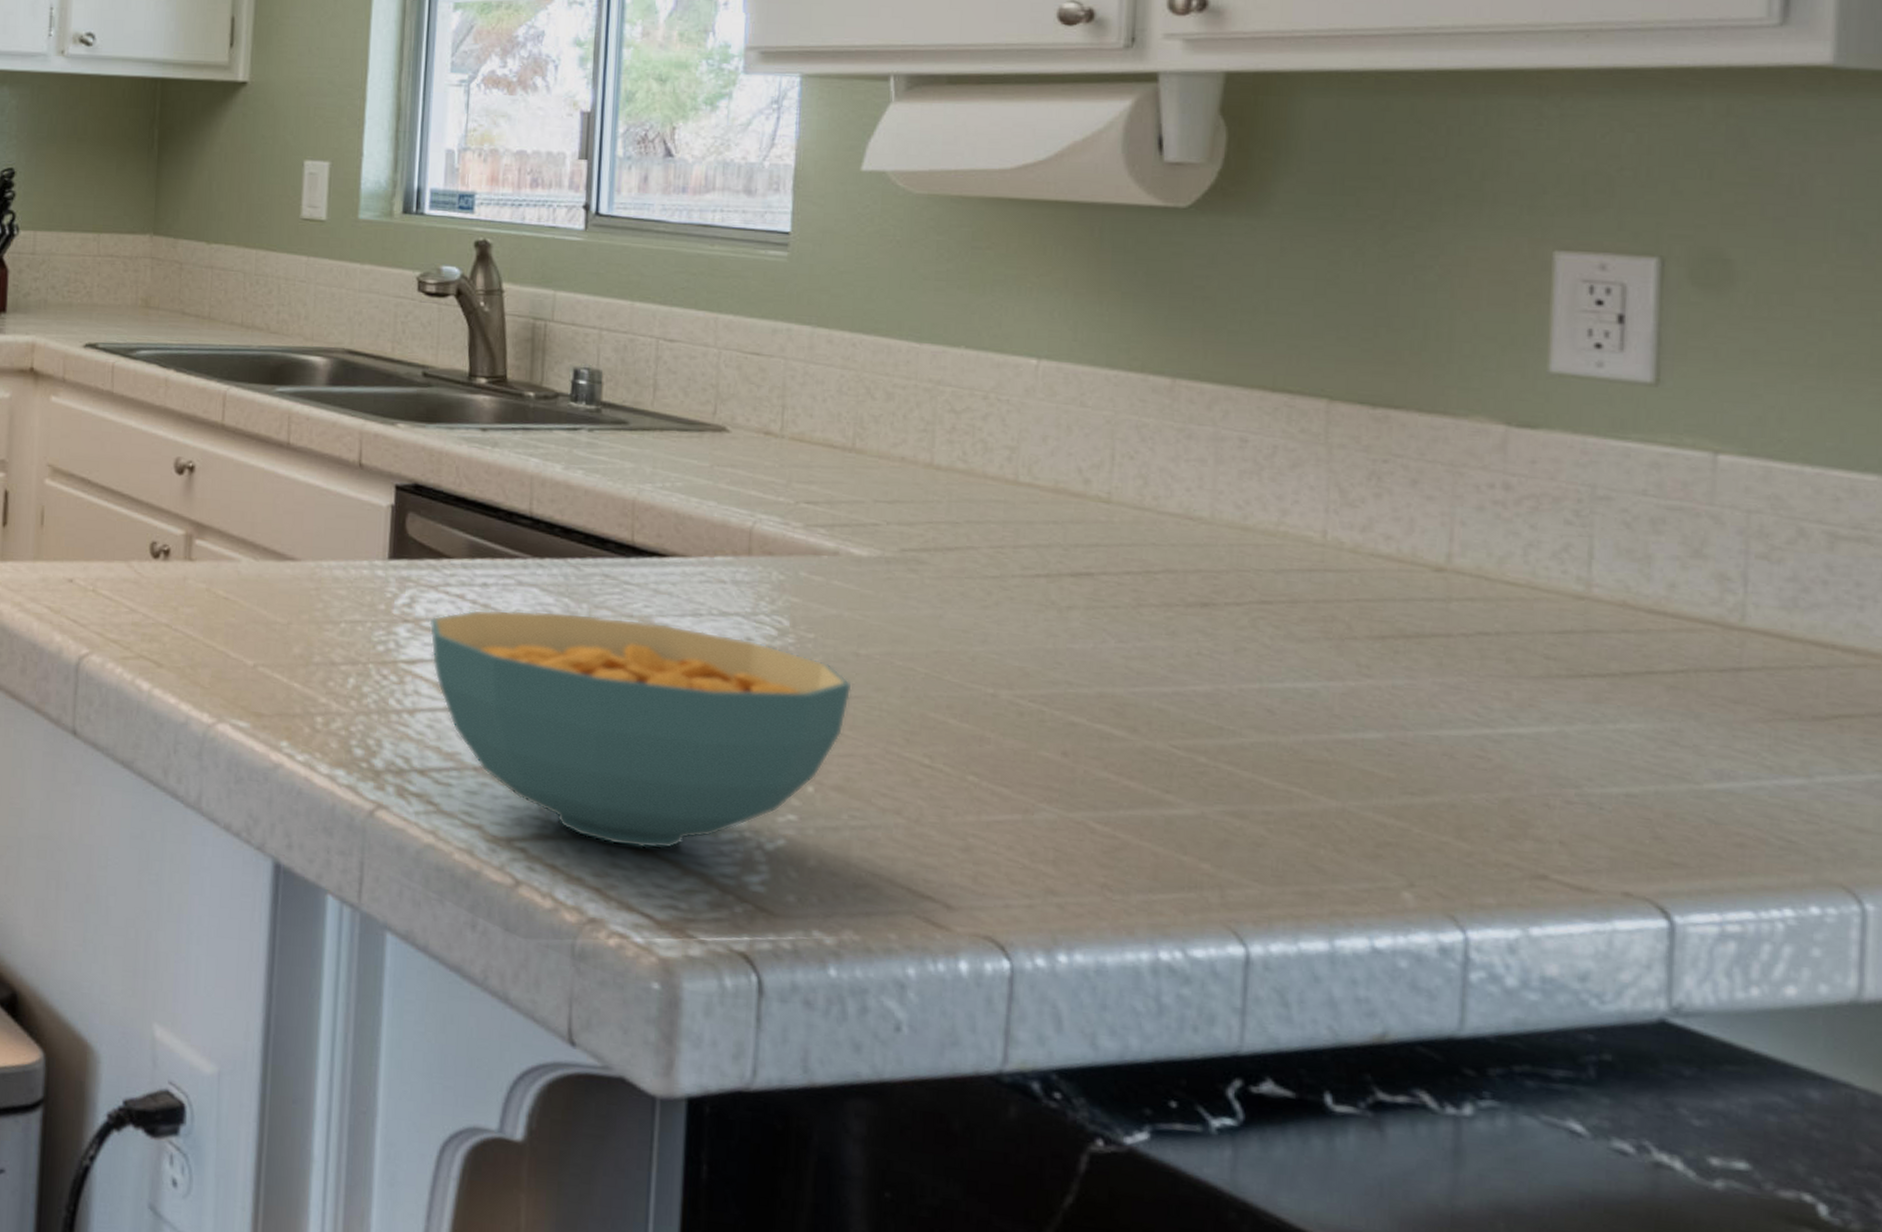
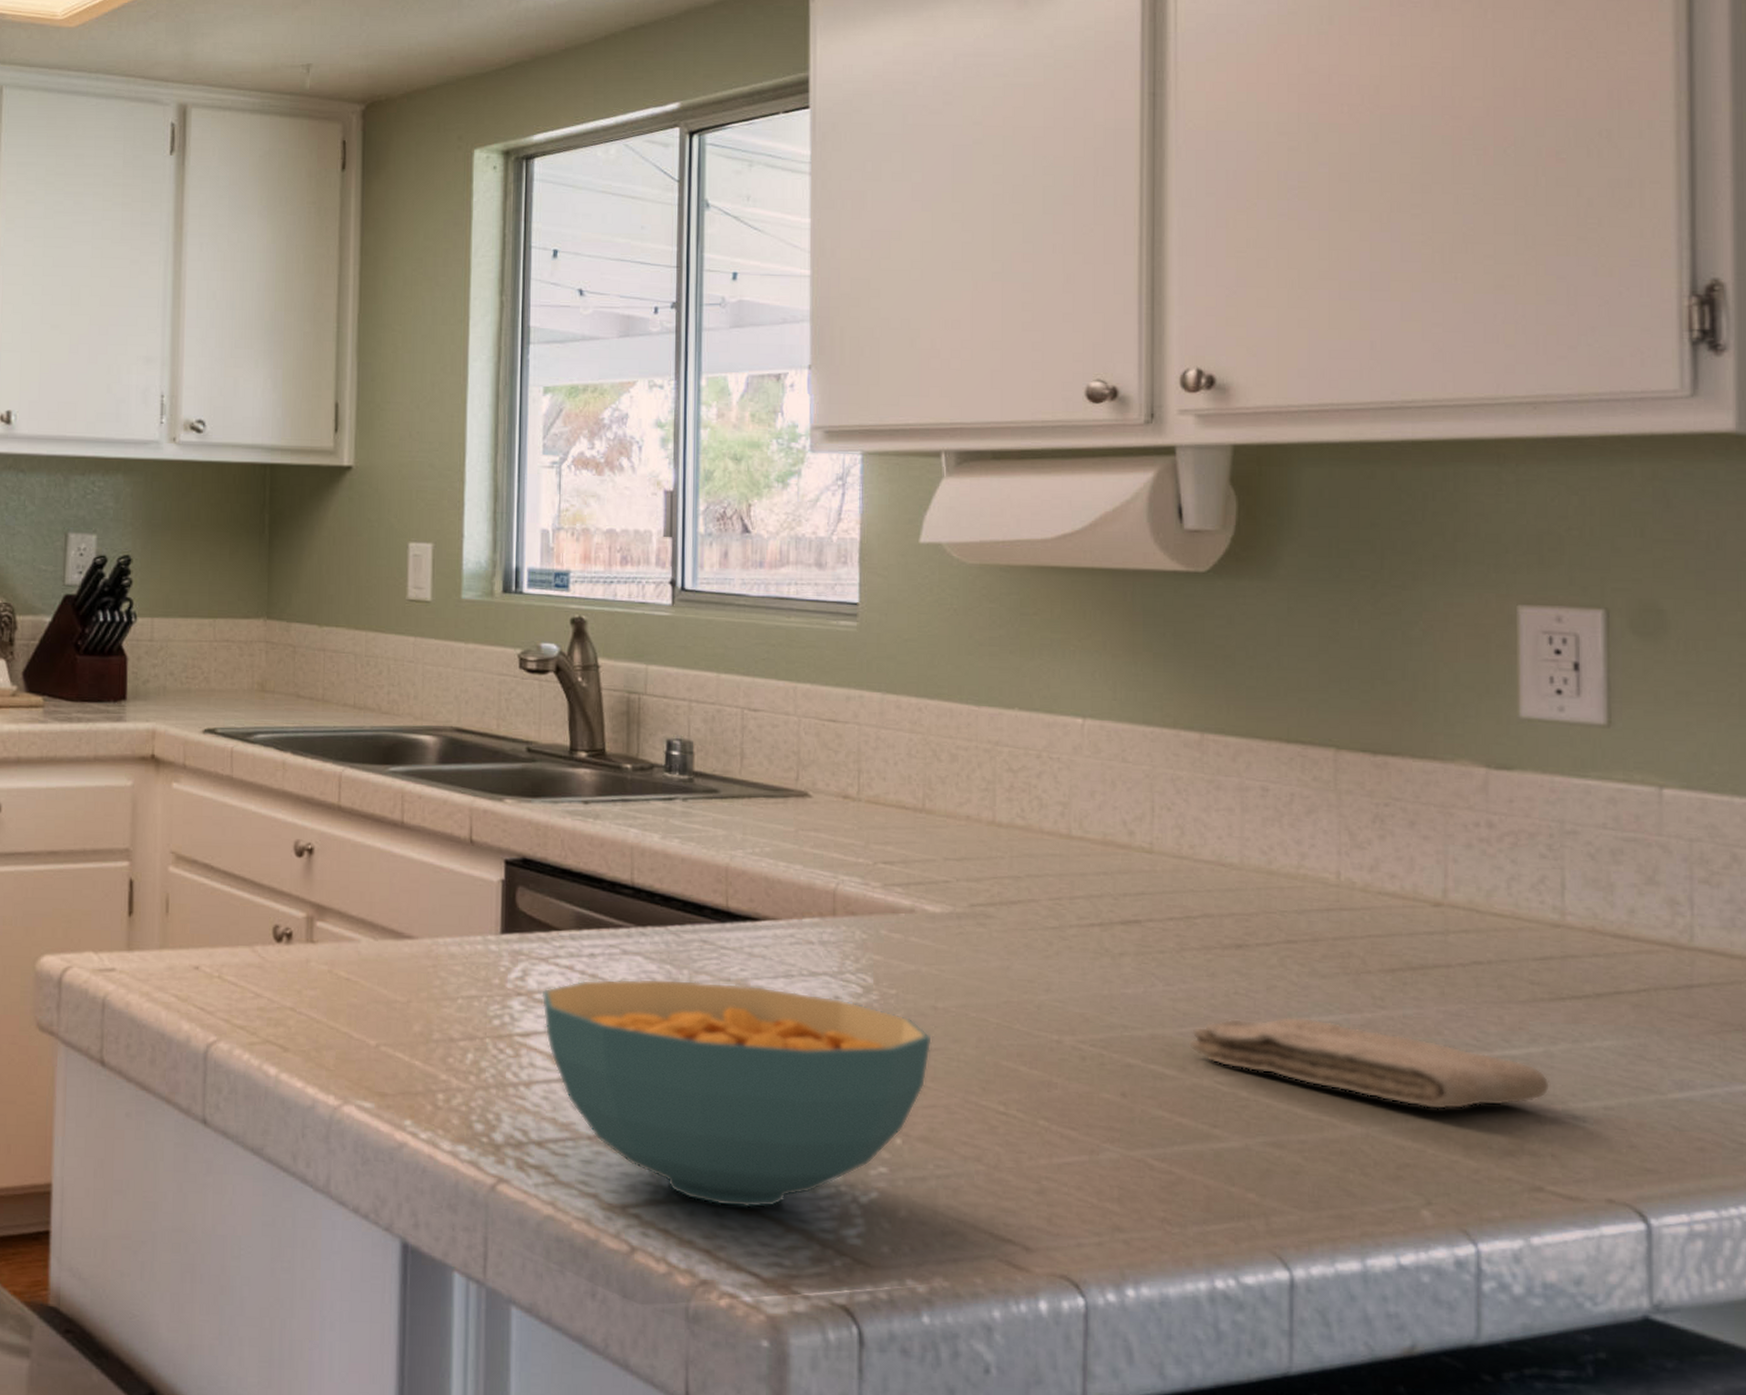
washcloth: none [1142,680,1562,788] -> present [1189,1016,1549,1110]

